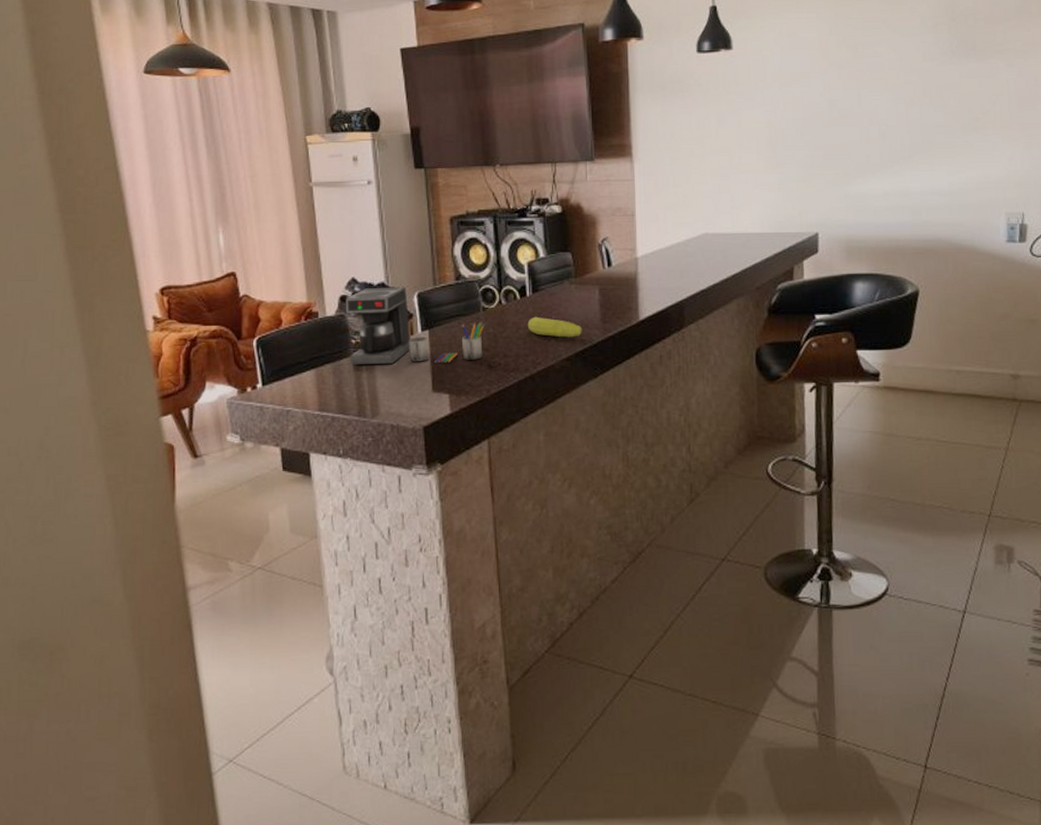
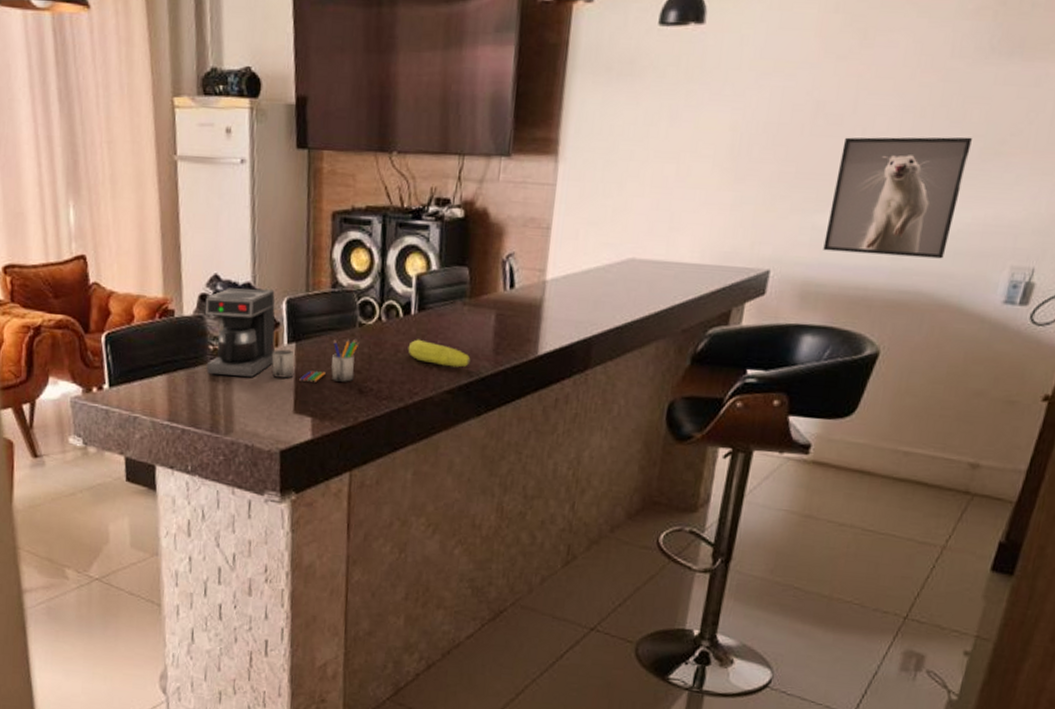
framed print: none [856,118,954,213] -> present [823,137,972,259]

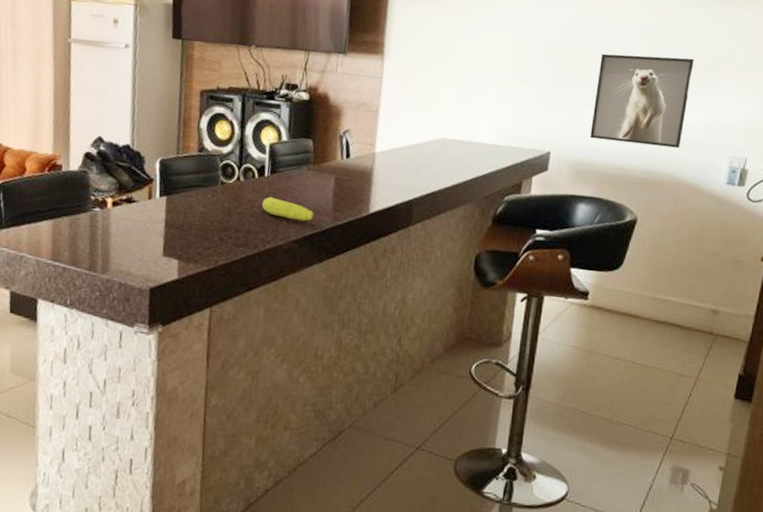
coffee maker: present [204,288,360,382] -> none [87,148,222,231]

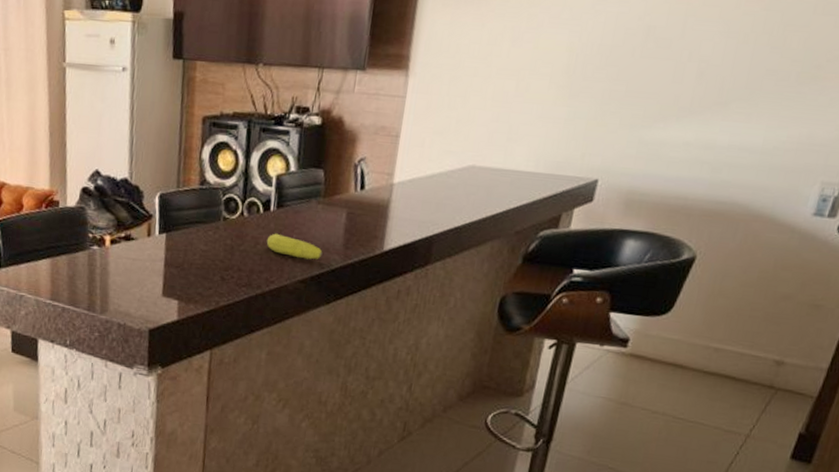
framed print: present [590,53,694,148] -> none [648,60,791,173]

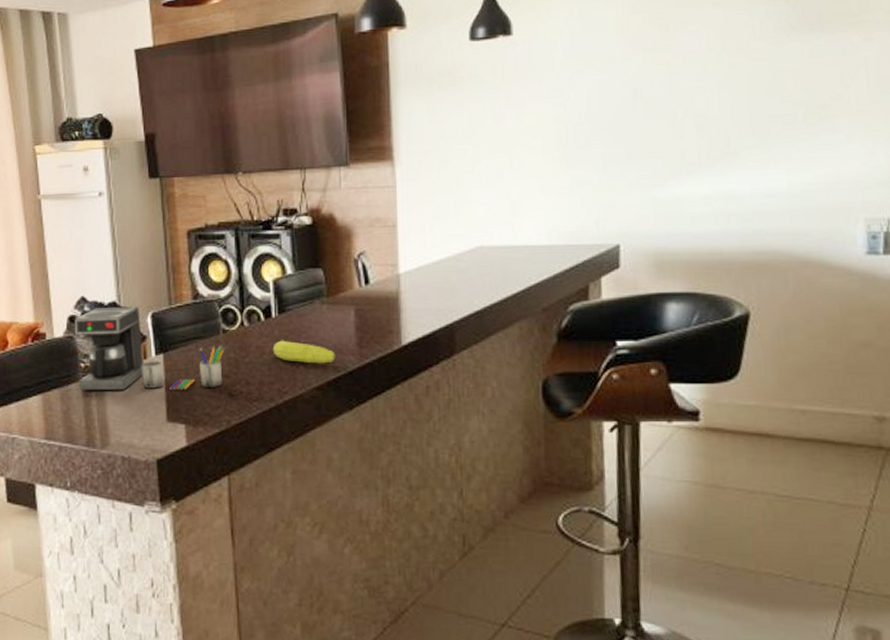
coffee maker: none [85,182,224,270] -> present [74,306,225,391]

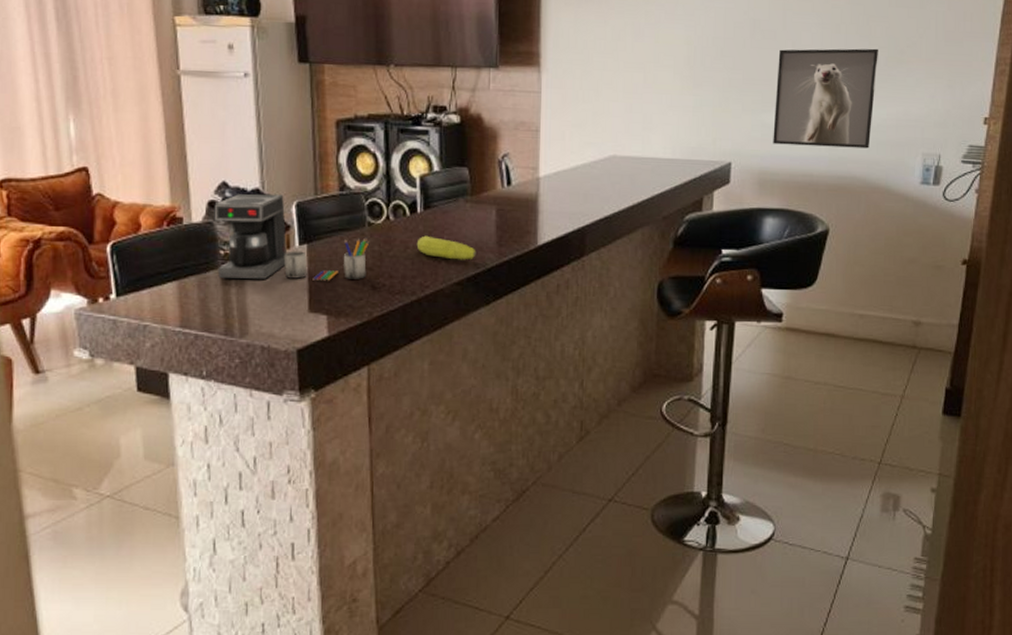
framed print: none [667,105,794,221] -> present [773,48,878,149]

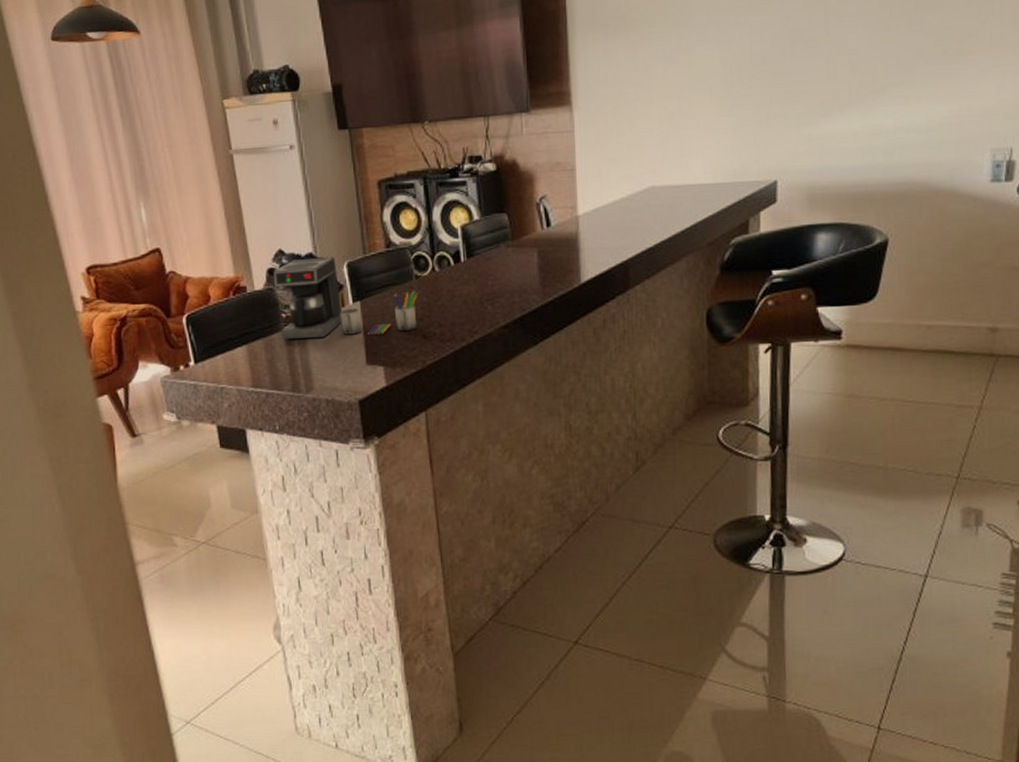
fruit: present [416,235,476,260] -> none [462,283,521,304]
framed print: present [773,48,878,149] -> none [821,42,935,157]

